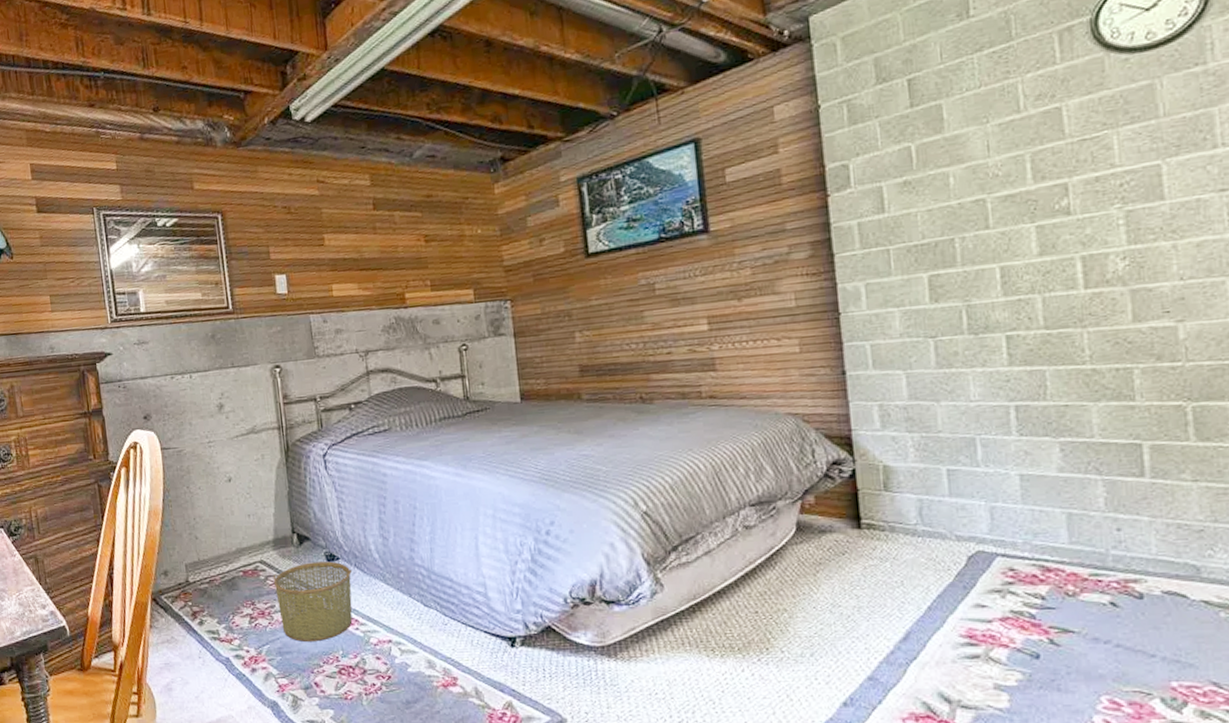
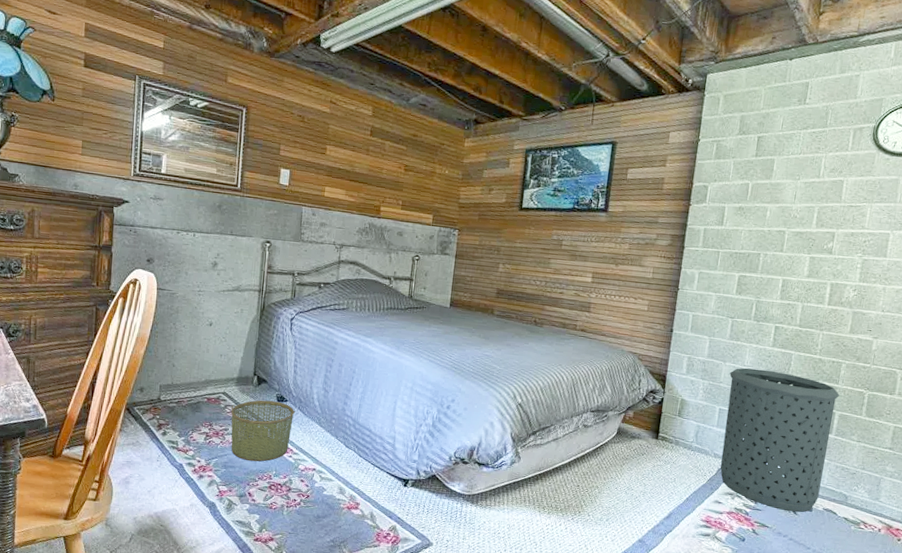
laundry basket: none [950,400,1148,604] -> present [720,367,840,512]

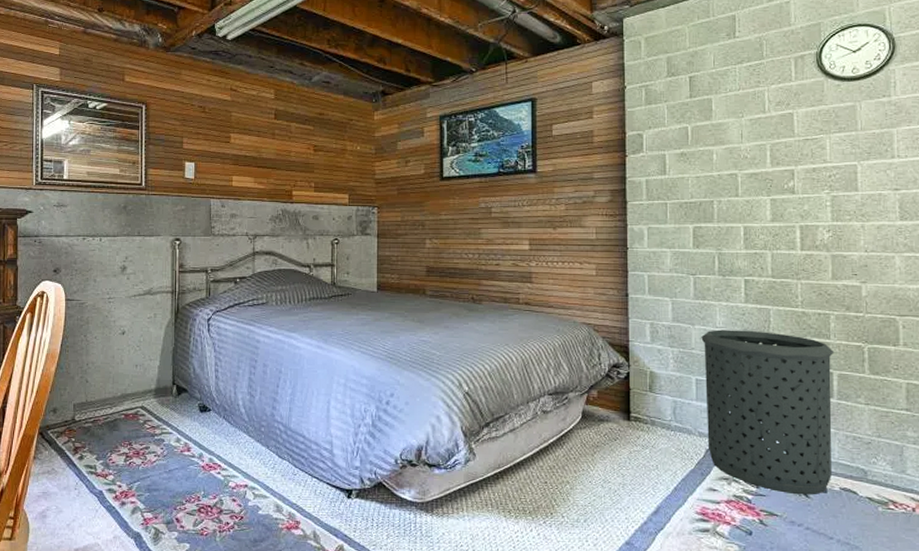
basket: present [231,400,296,462] -> none [150,411,221,481]

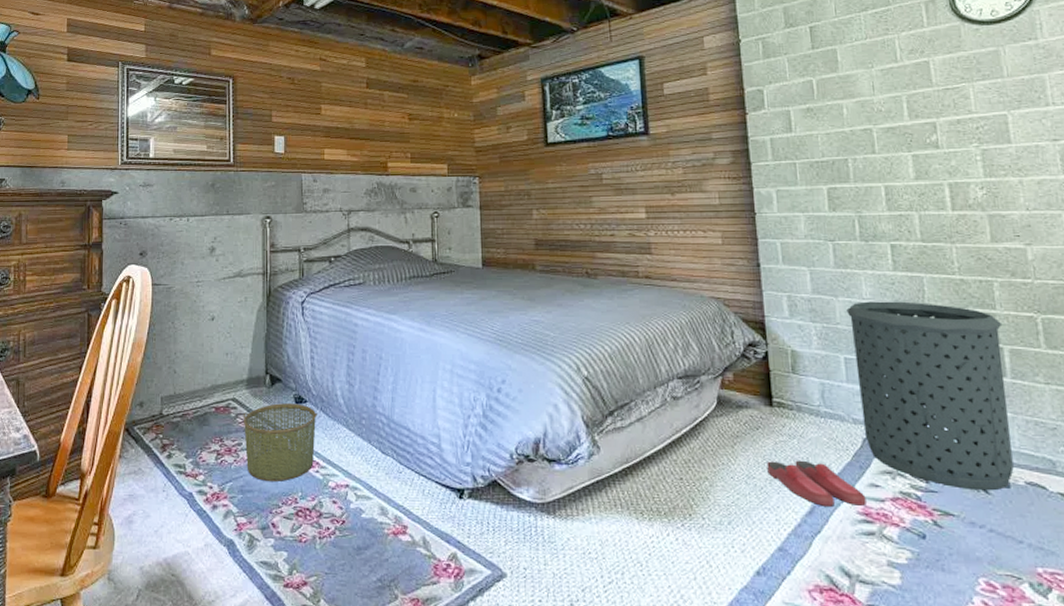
basket: none [150,411,221,481] -> present [243,403,318,481]
slippers: none [621,467,704,507] -> present [767,460,866,506]

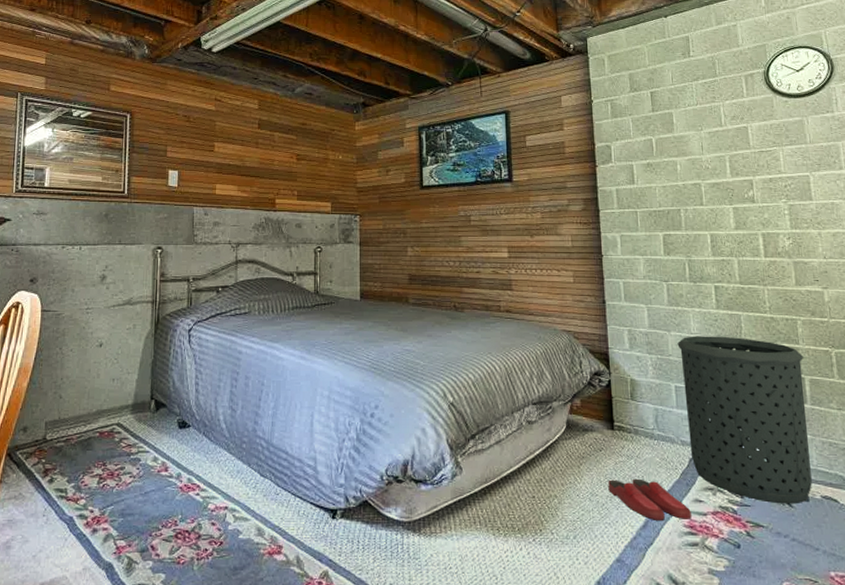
basket: present [243,403,318,481] -> none [126,428,201,504]

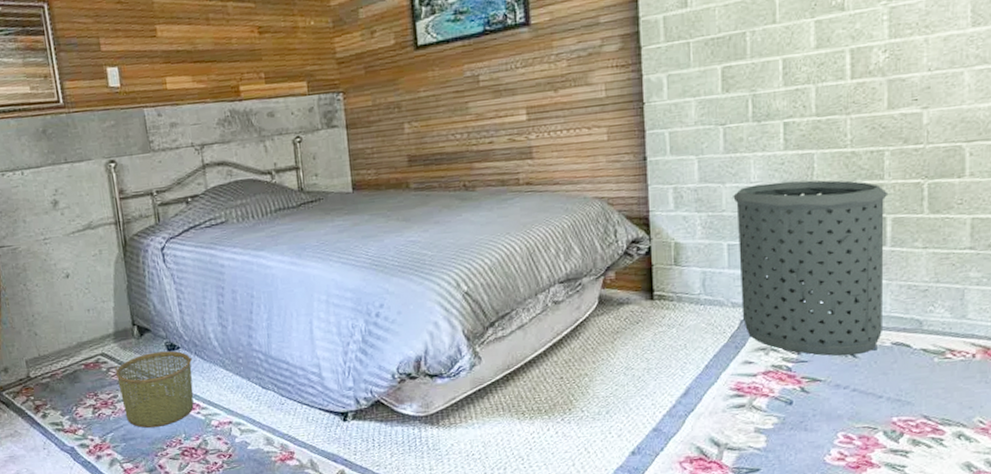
basket: none [126,428,201,504] -> present [114,351,194,428]
slippers: present [608,478,691,520] -> none [645,347,739,387]

